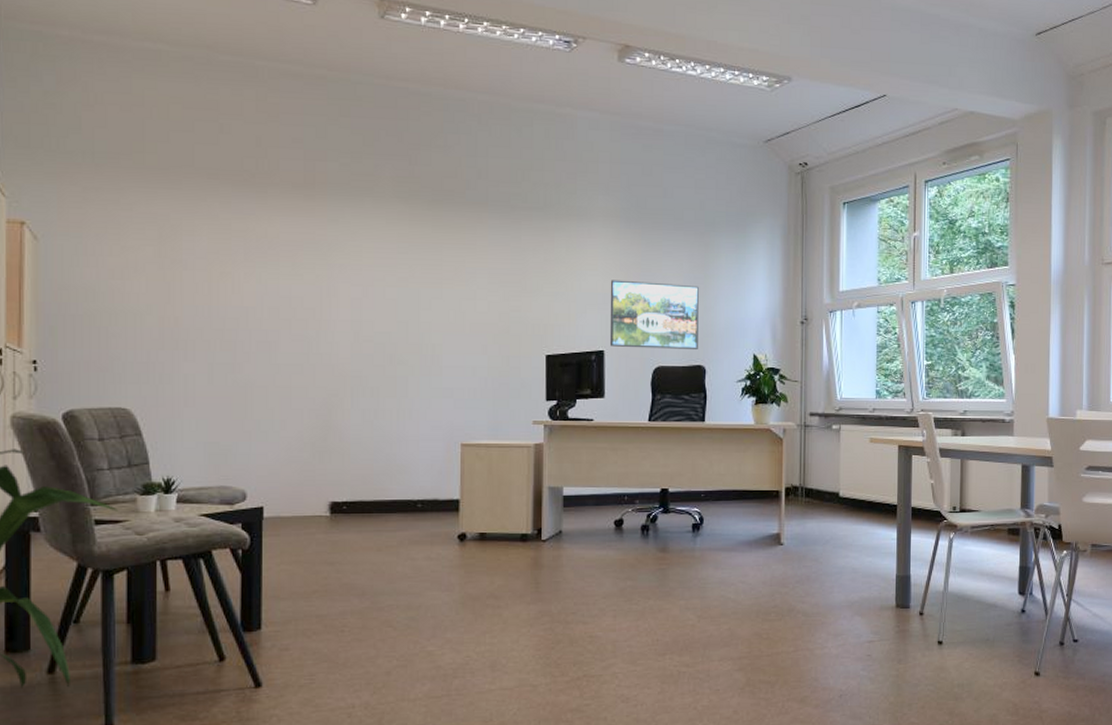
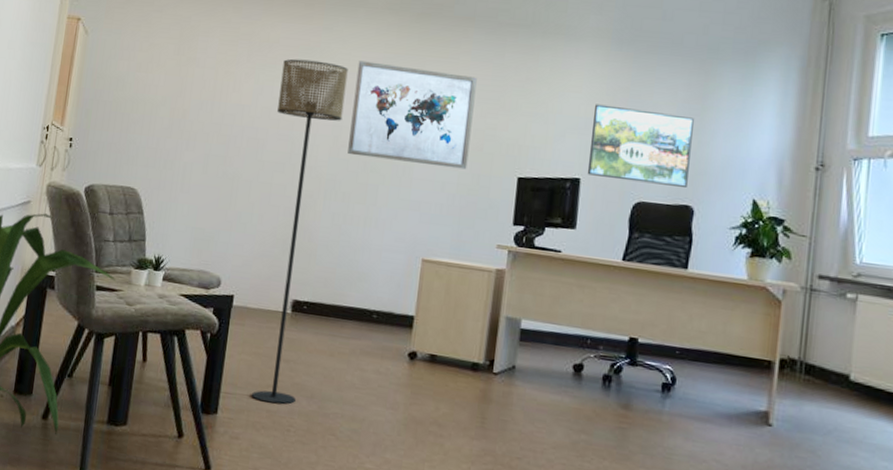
floor lamp: none [287,254,361,608] -> present [252,58,348,405]
wall art: none [371,252,496,353] -> present [348,60,477,170]

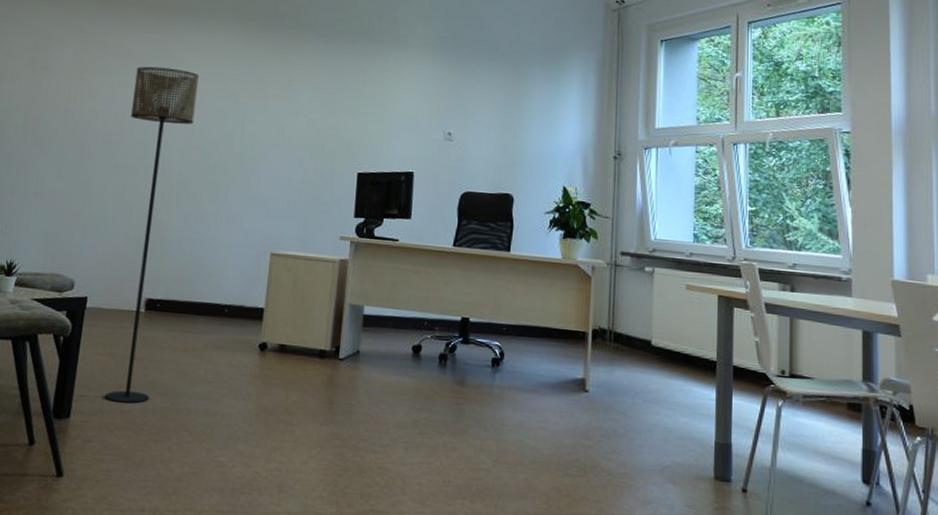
wall art: present [348,60,477,170] -> none [199,67,319,167]
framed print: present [587,104,694,187] -> none [419,104,510,177]

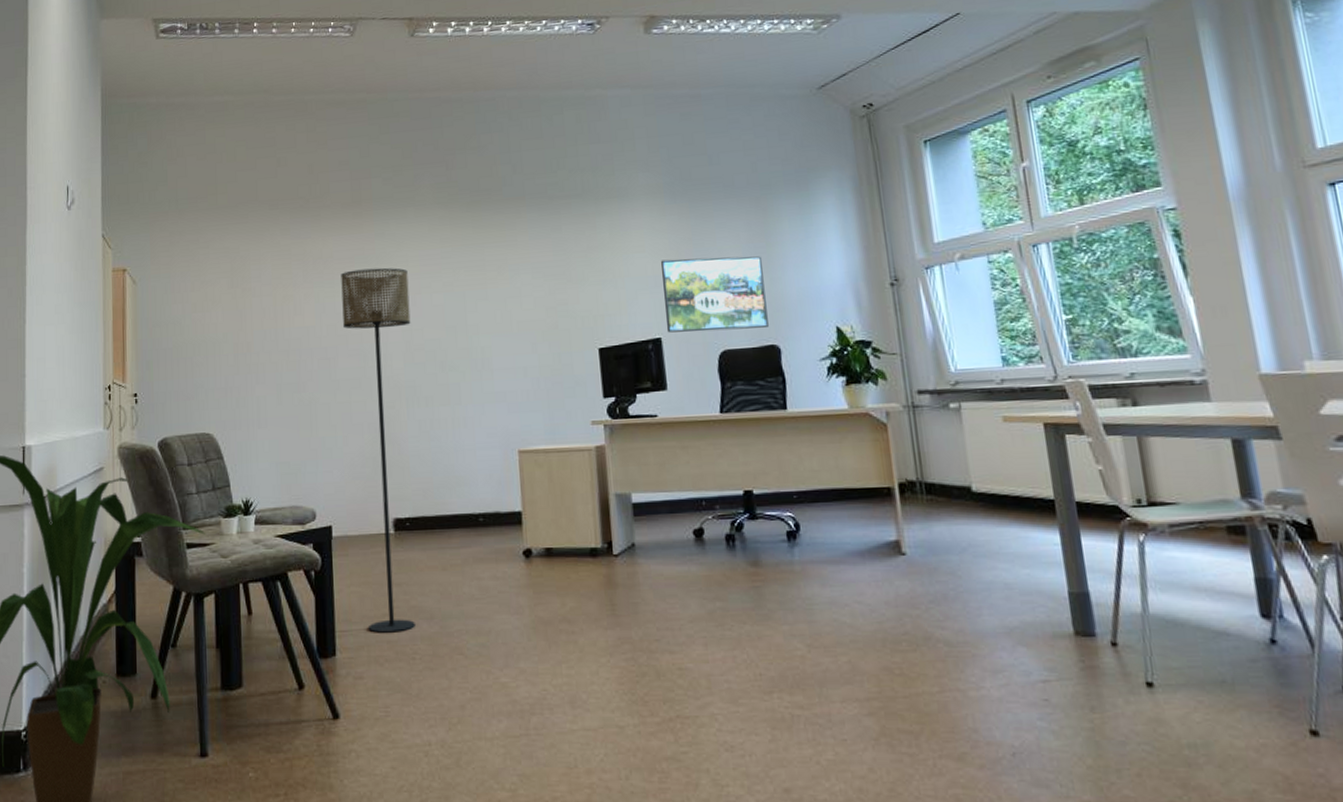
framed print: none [419,104,510,177] -> present [661,256,769,333]

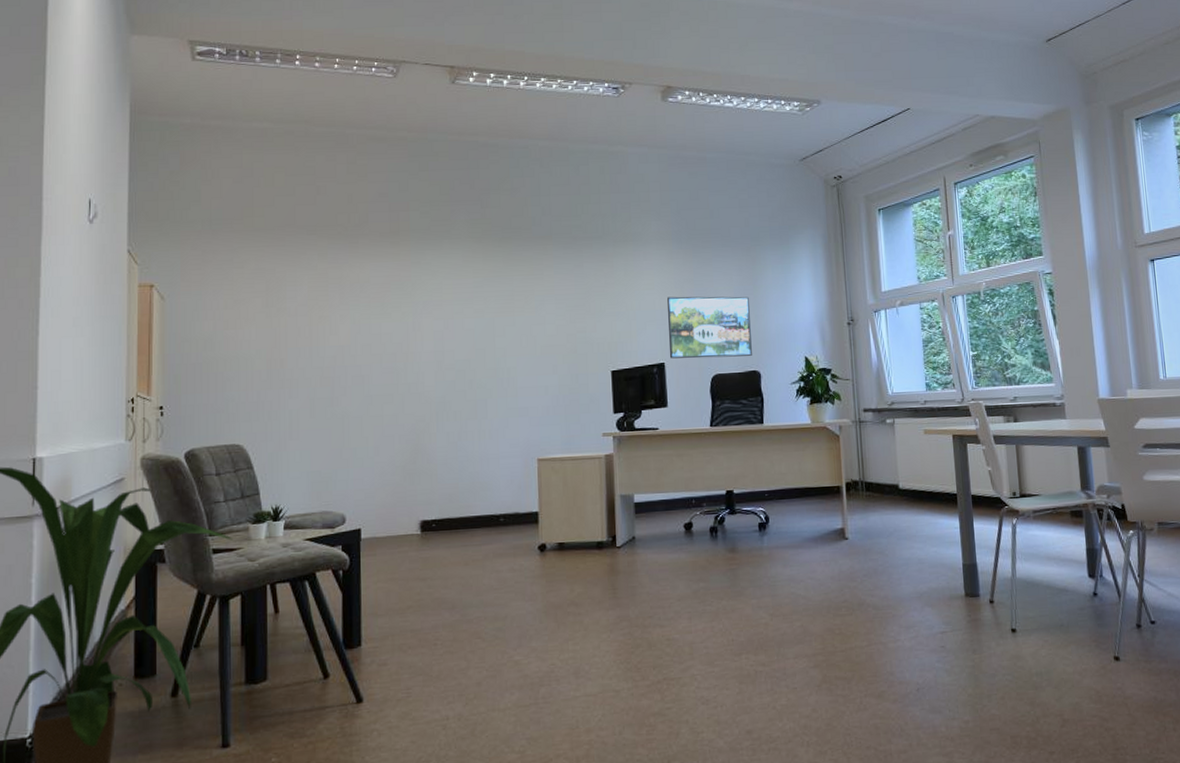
floor lamp: present [341,267,415,633] -> none [377,293,443,624]

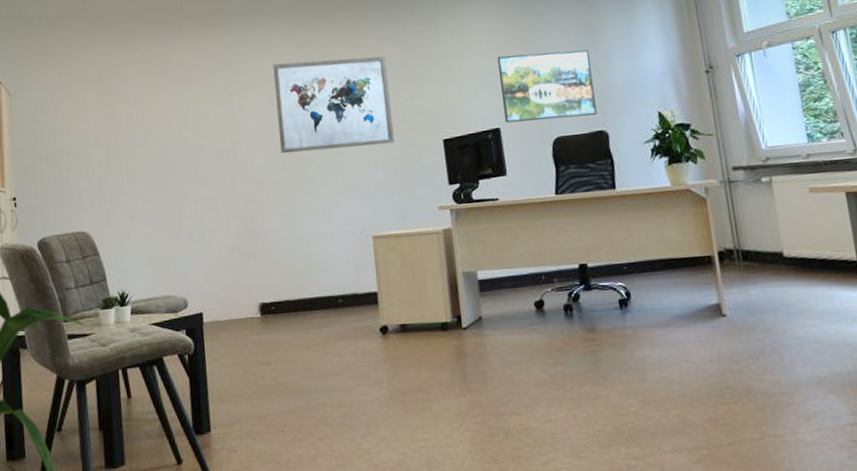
wall art: none [450,287,565,376] -> present [273,56,395,154]

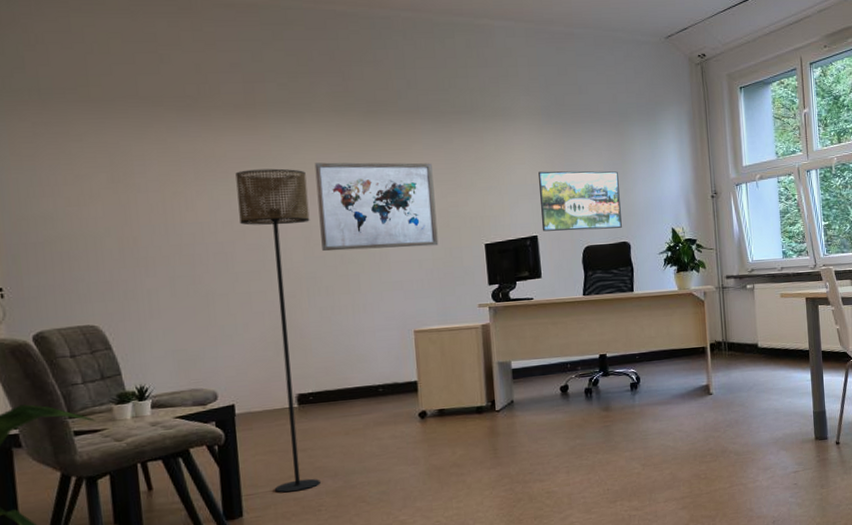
floor lamp: none [203,72,283,409] -> present [235,168,320,493]

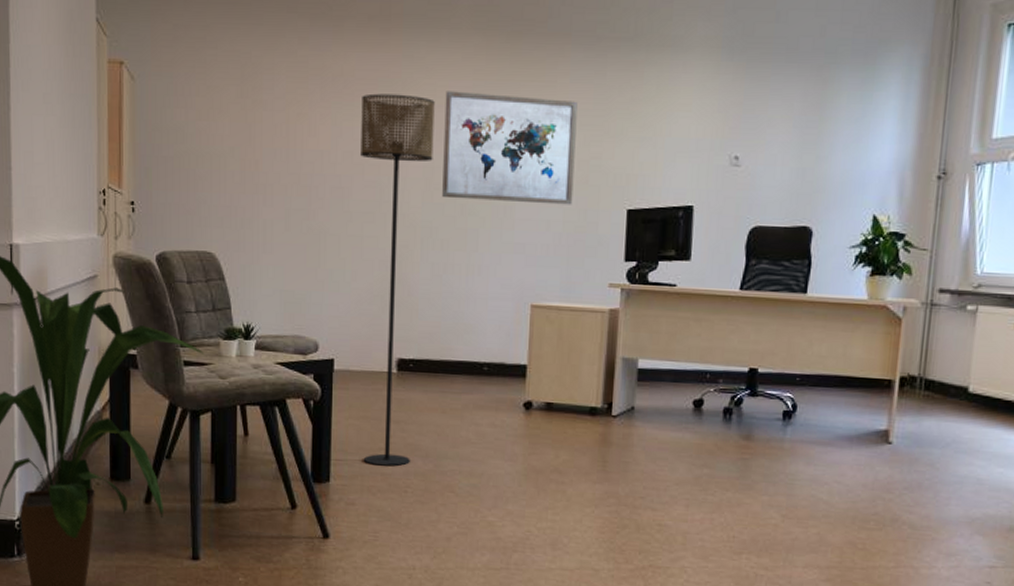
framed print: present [538,171,622,231] -> none [700,123,811,207]

